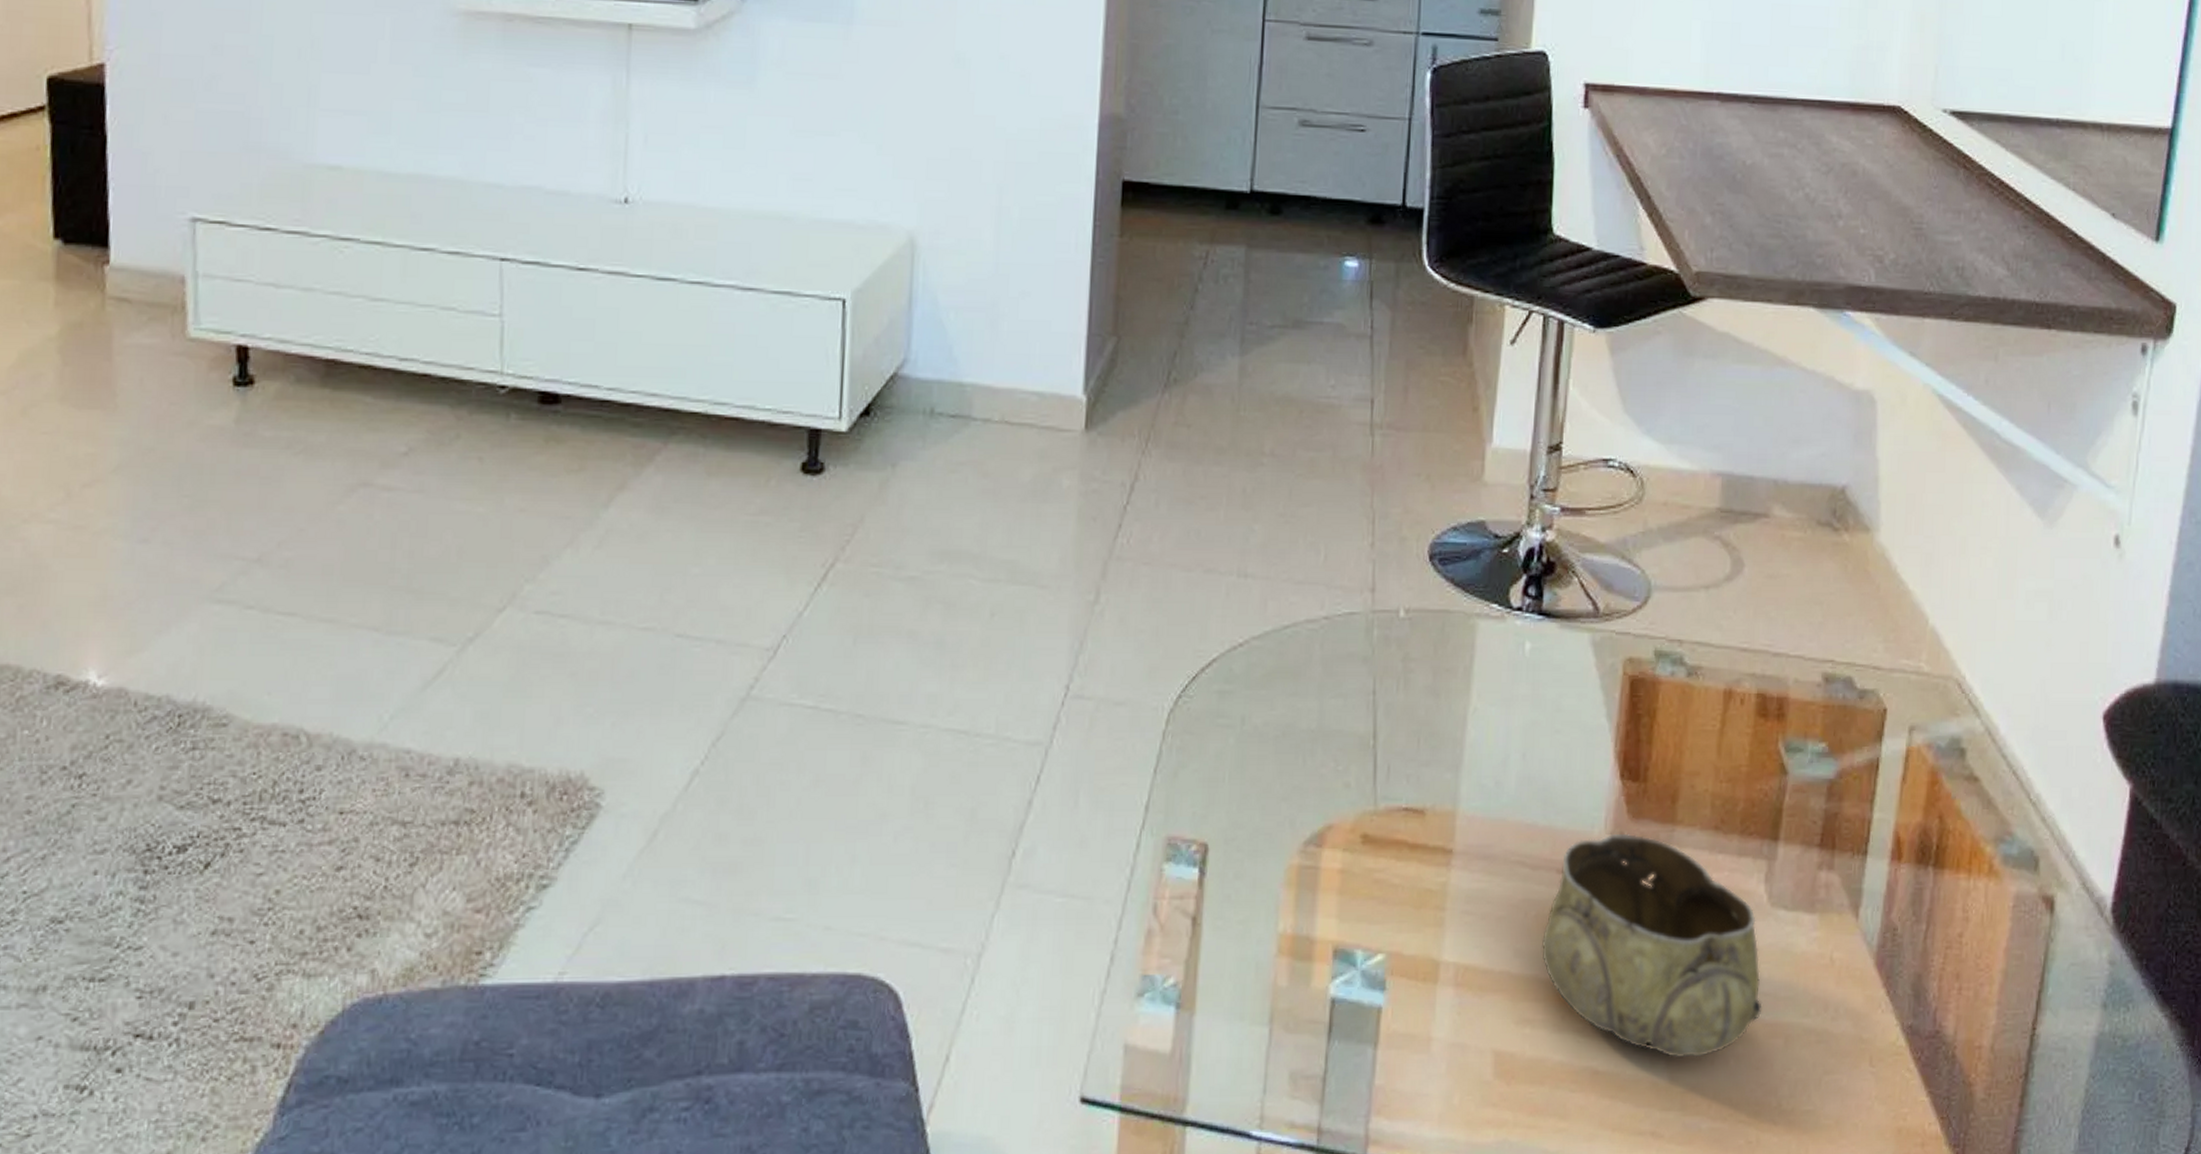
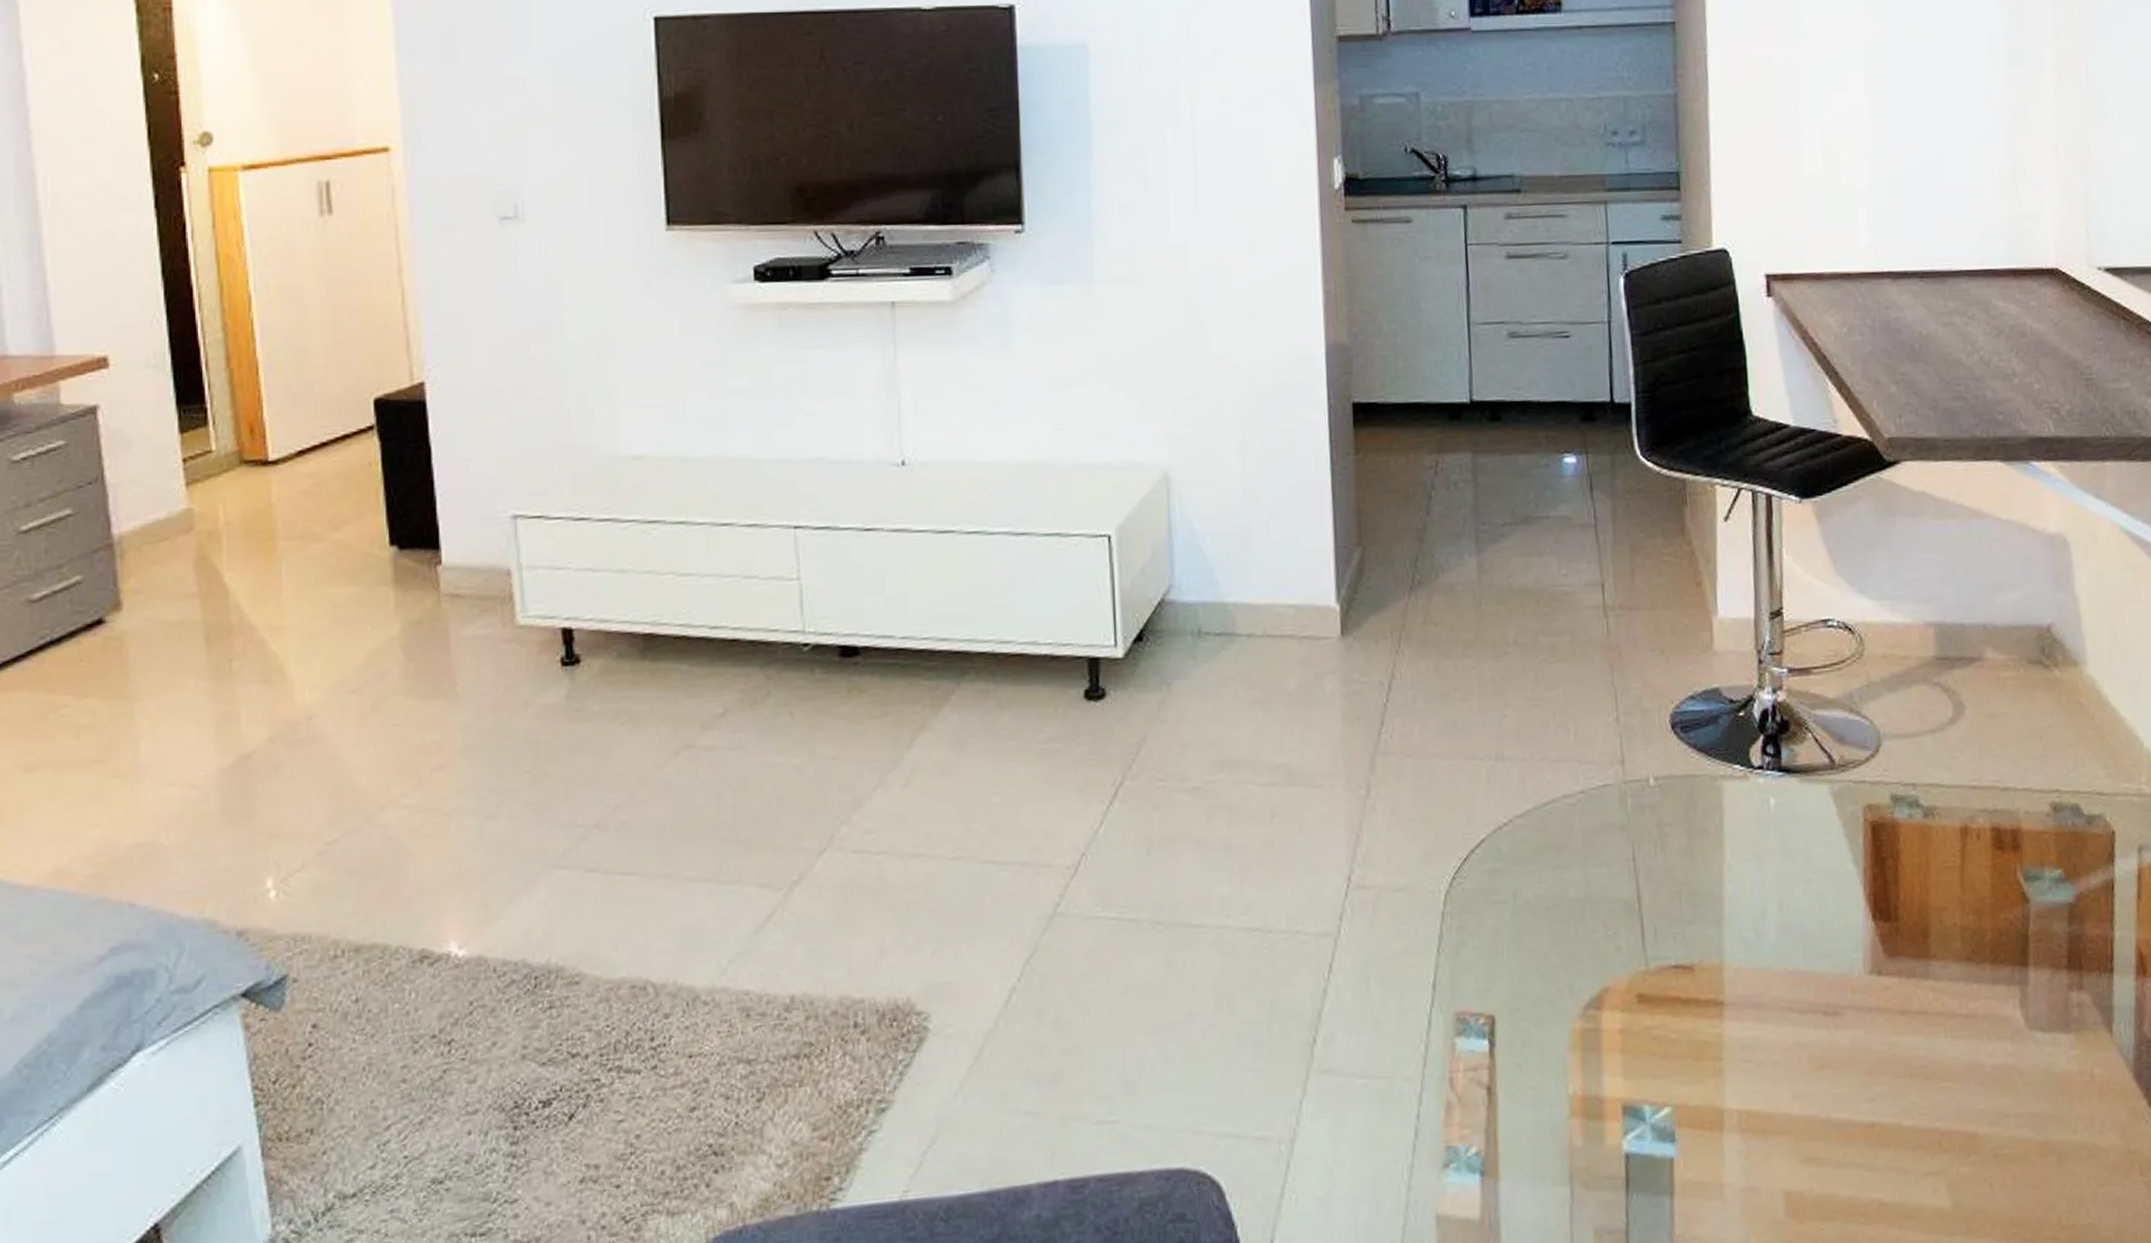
decorative bowl: present [1541,833,1762,1058] -> none [1817,971,2033,1183]

